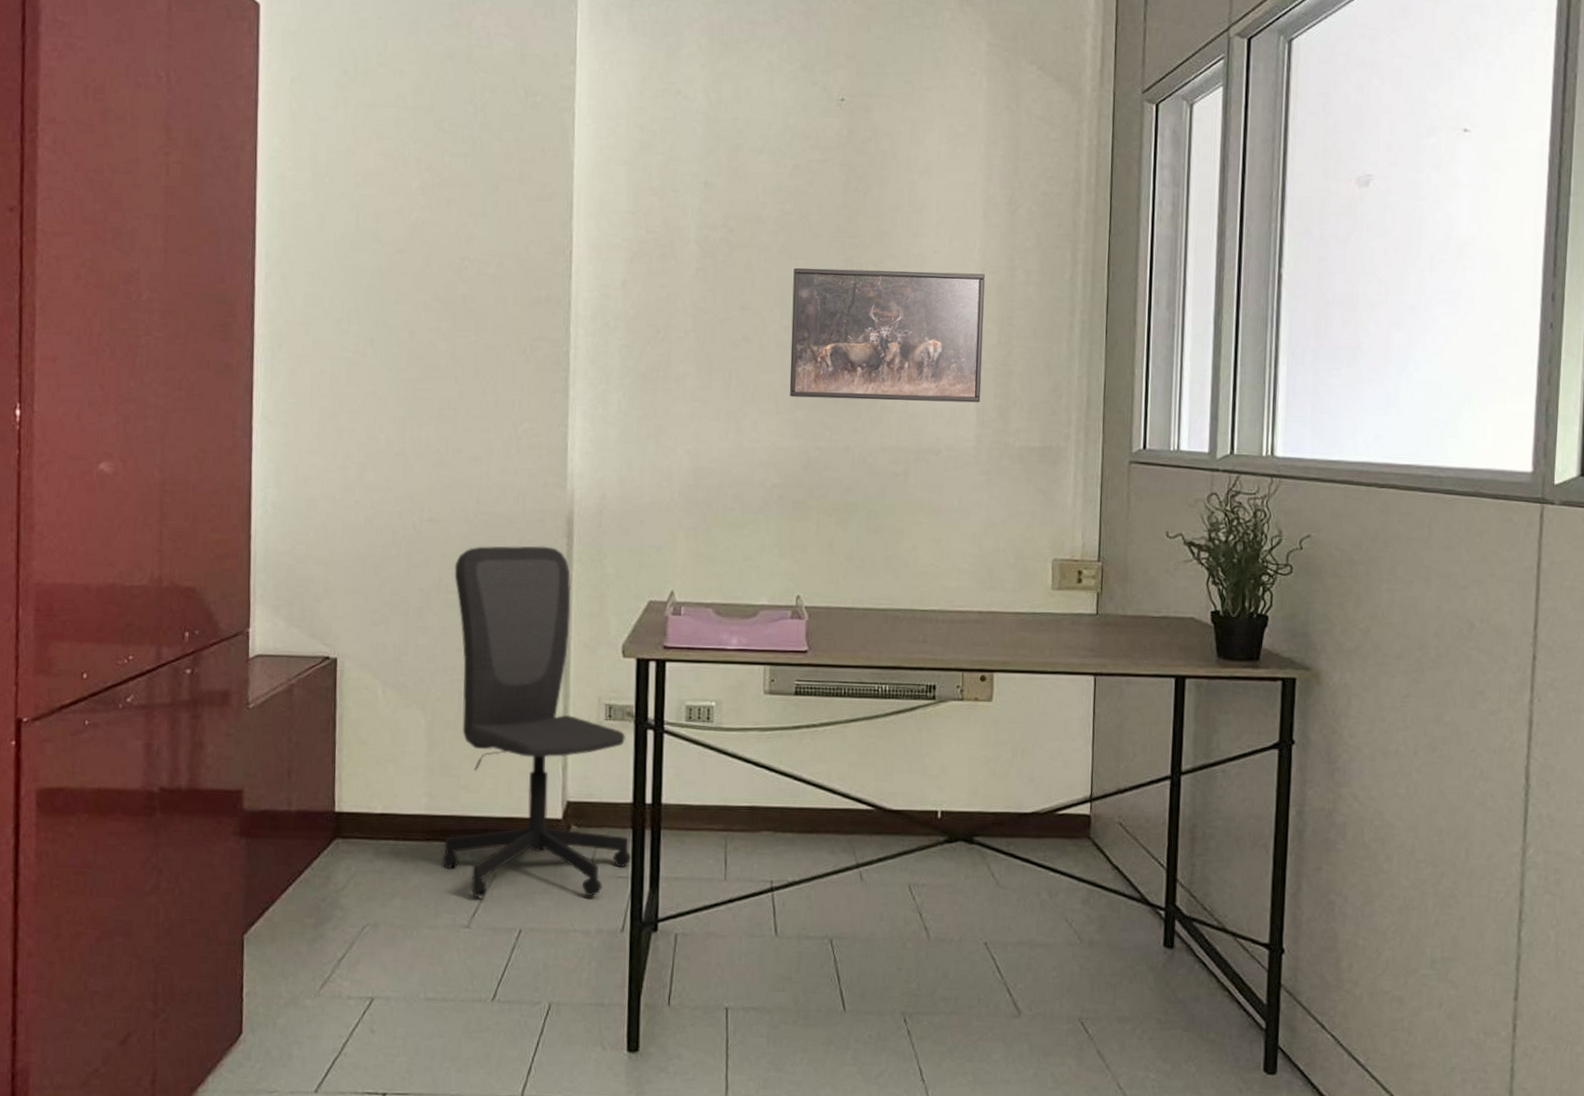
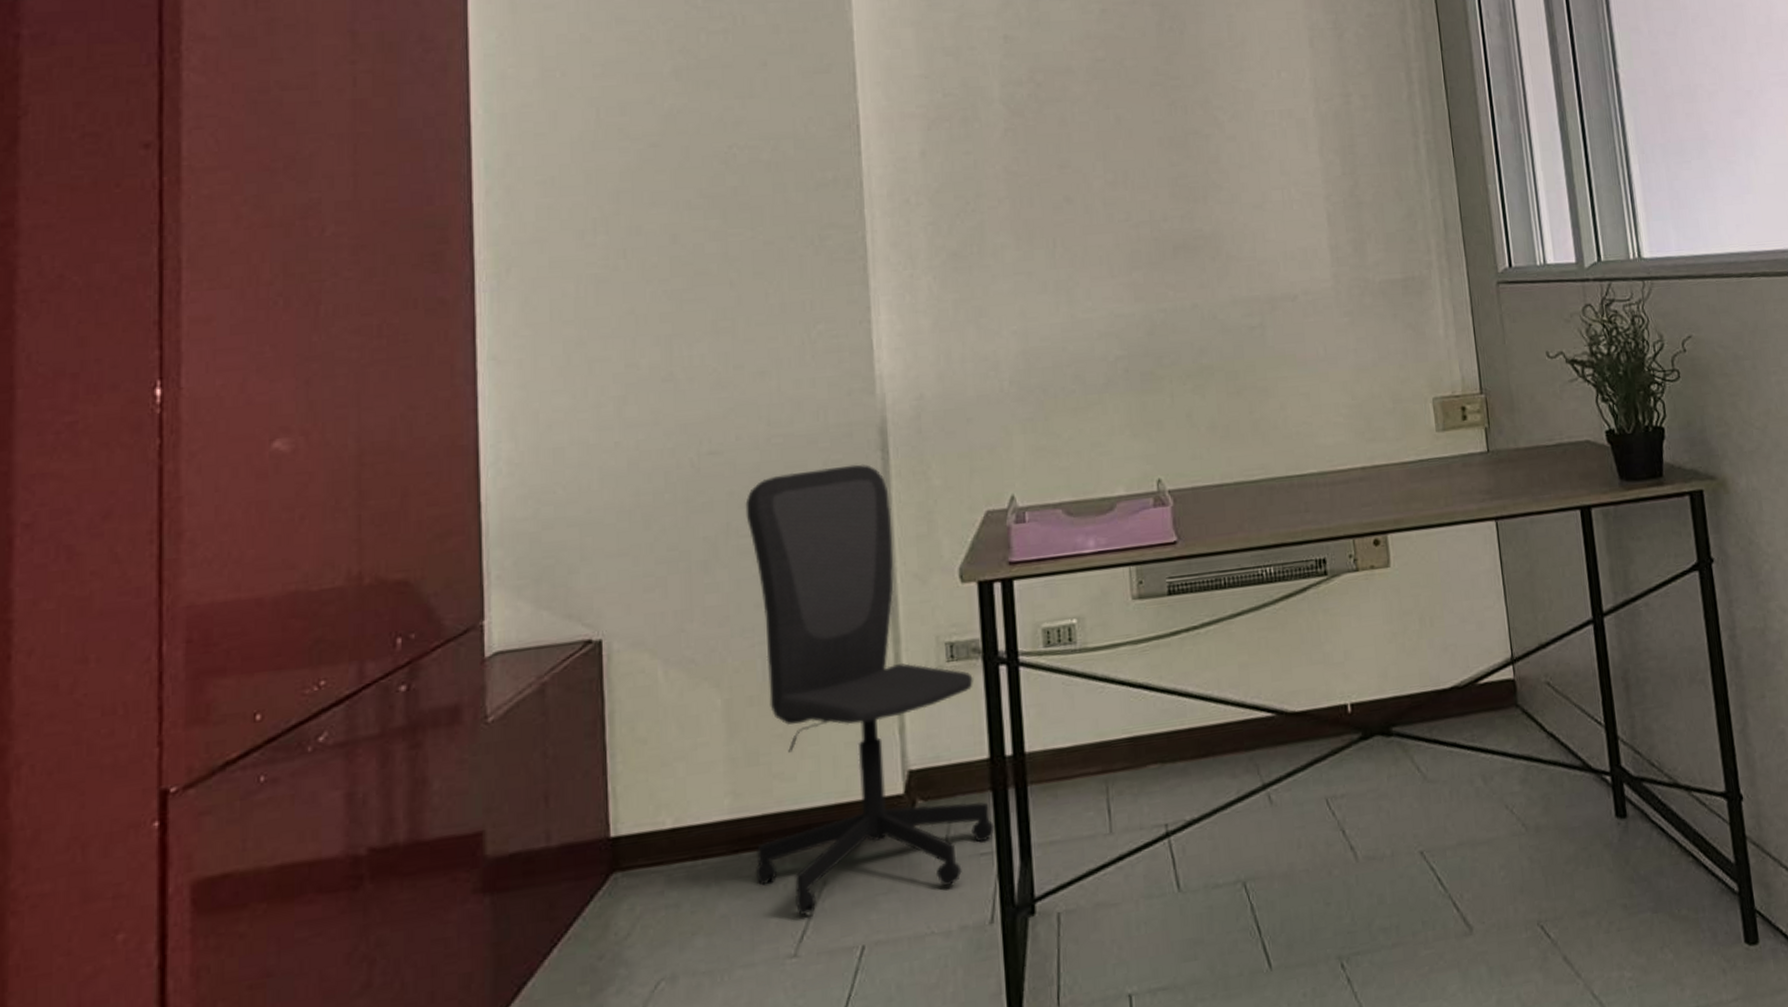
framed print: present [789,267,985,403] -> none [1113,103,1333,257]

